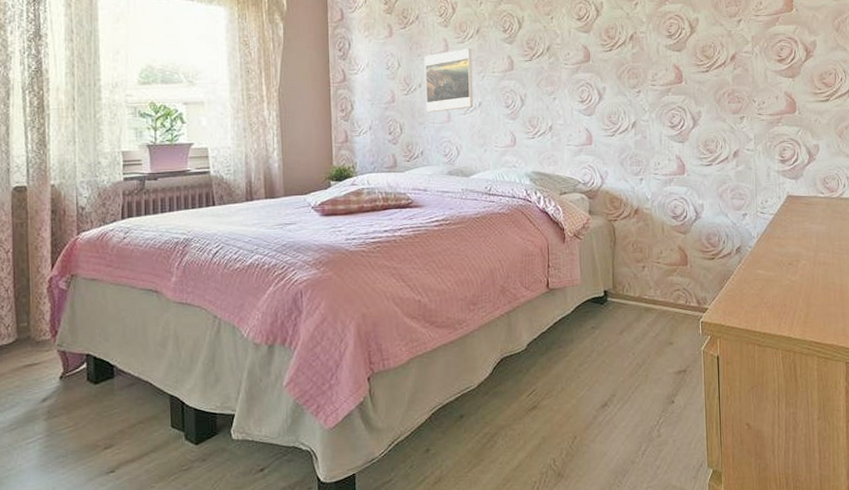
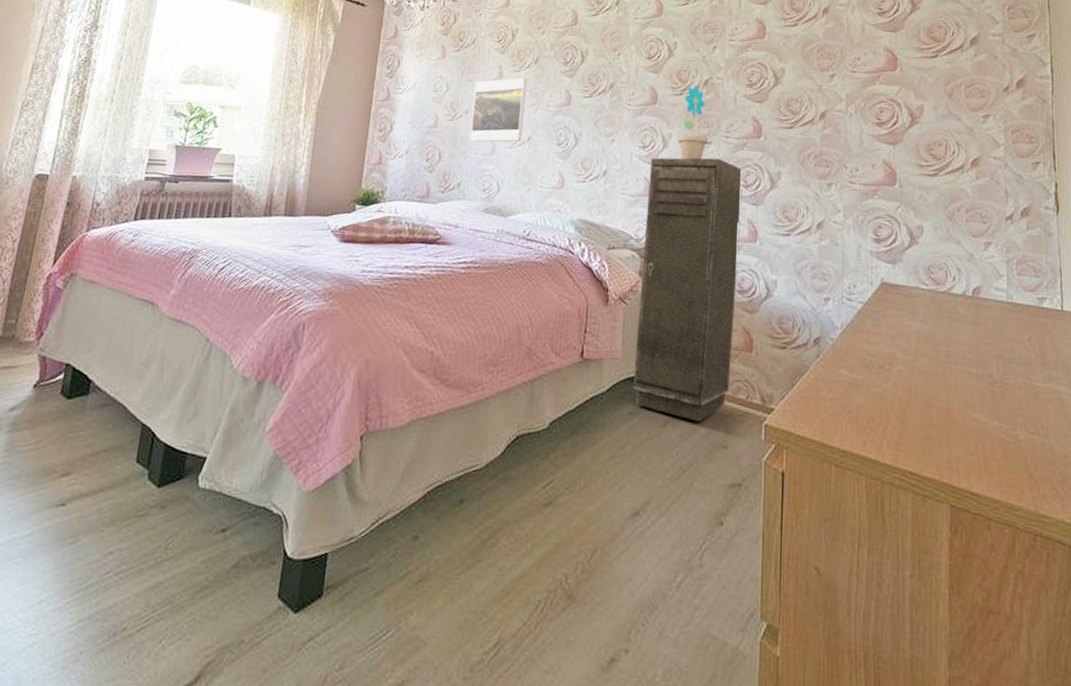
storage cabinet: none [589,105,671,327] -> present [633,157,743,422]
flowerpot: none [610,40,638,109] -> present [677,85,709,160]

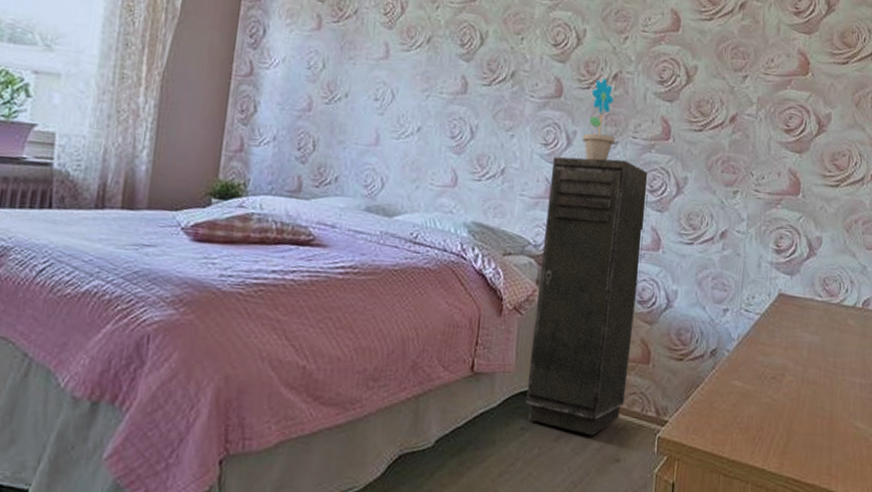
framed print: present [469,77,528,143] -> none [349,58,418,133]

